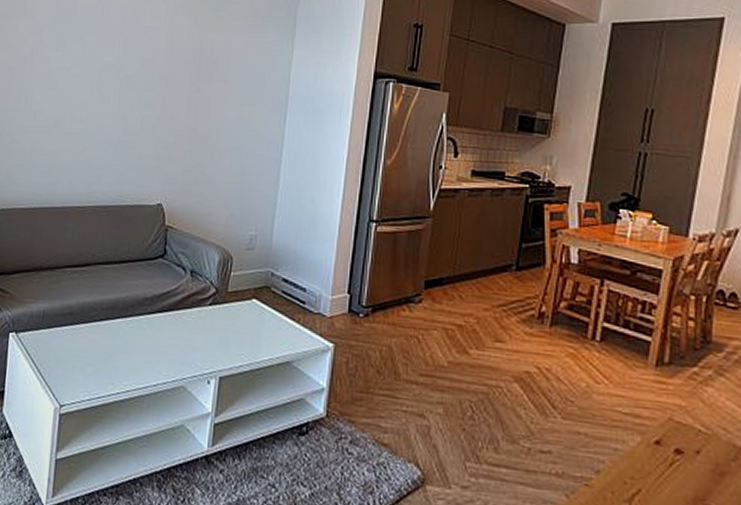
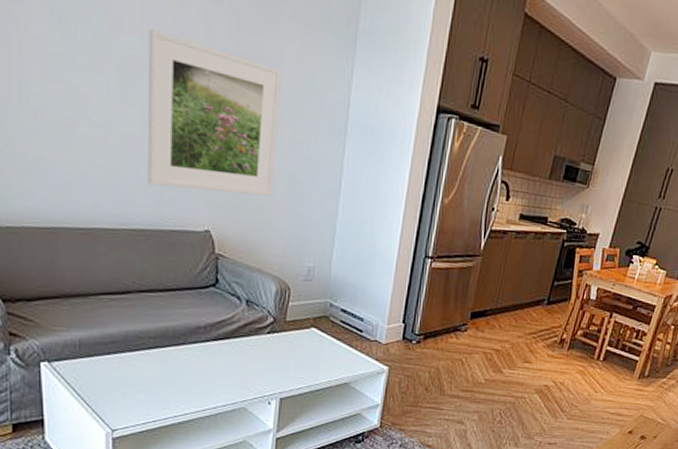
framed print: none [113,40,229,169] -> present [148,30,281,197]

